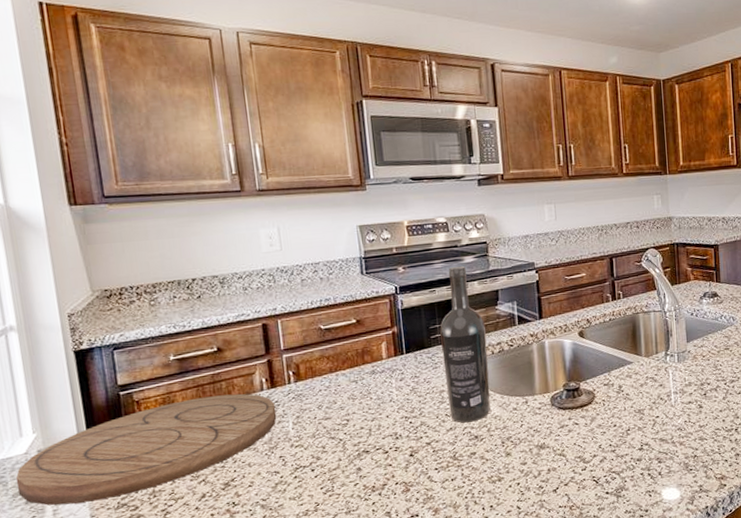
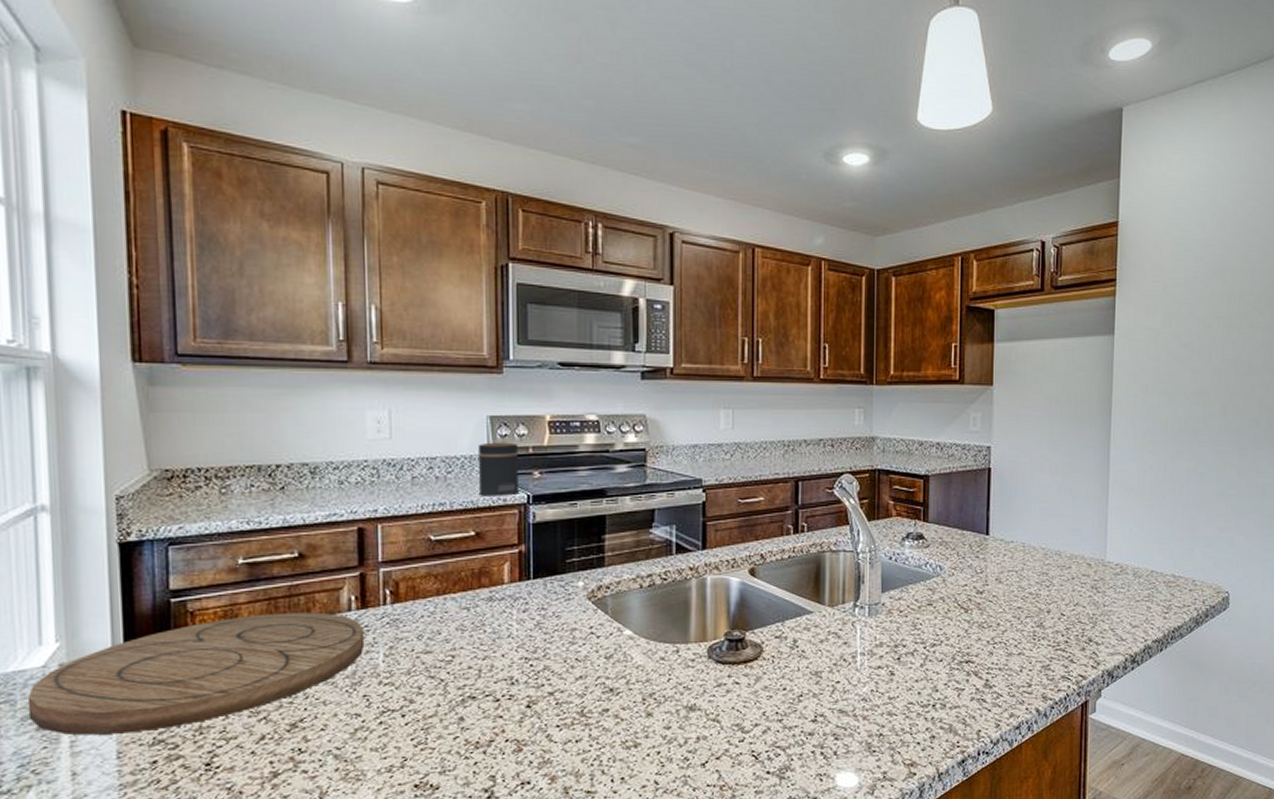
cylinder: none [352,245,388,291] -> present [477,442,519,496]
wine bottle: present [439,266,491,423] -> none [577,475,635,671]

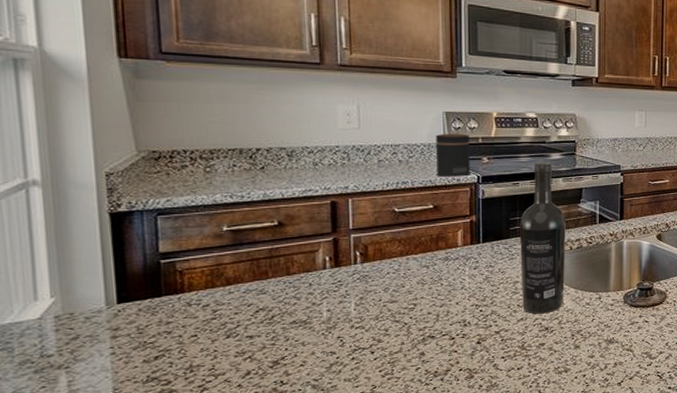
cutting board: present [27,612,365,735] -> none [24,270,338,376]
wine bottle: none [577,475,635,671] -> present [519,161,566,314]

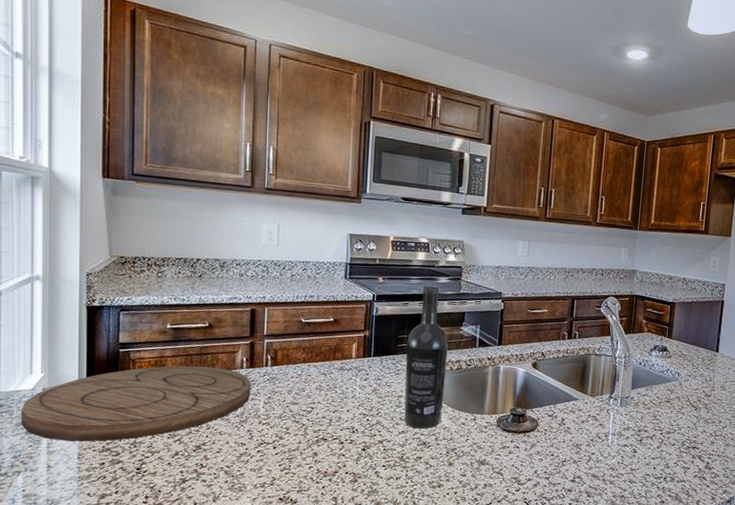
cutting board: none [24,270,338,376] -> present [21,365,251,442]
cylinder: present [435,133,470,177] -> none [339,253,368,294]

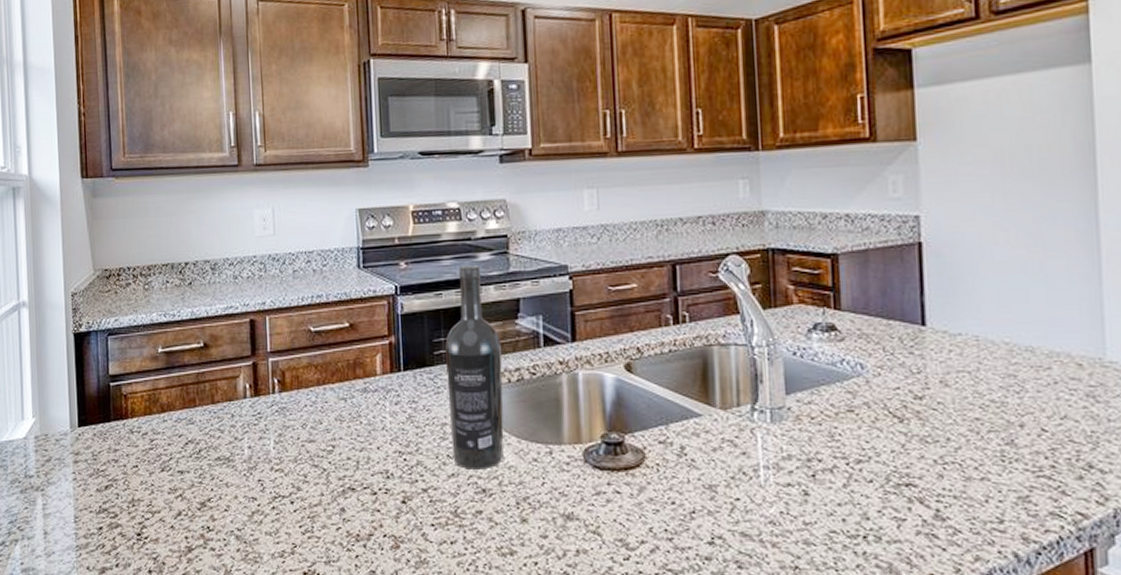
cutting board: present [21,365,251,442] -> none [14,398,258,501]

